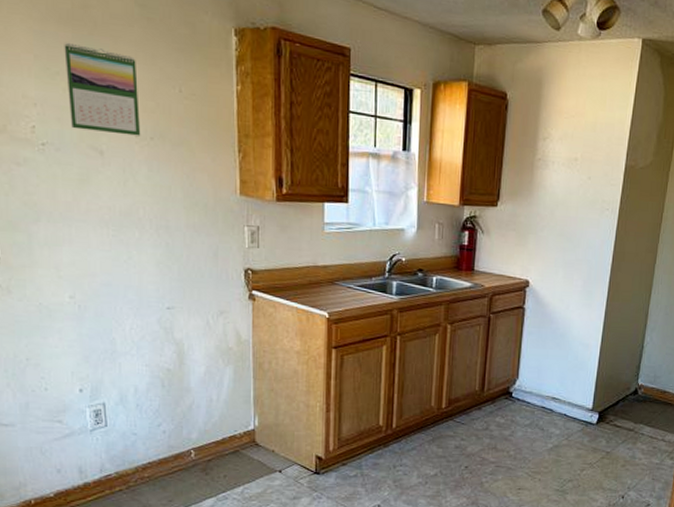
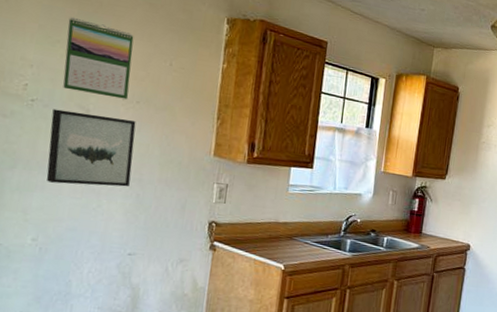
wall art: none [66,152,157,236] -> present [46,109,136,187]

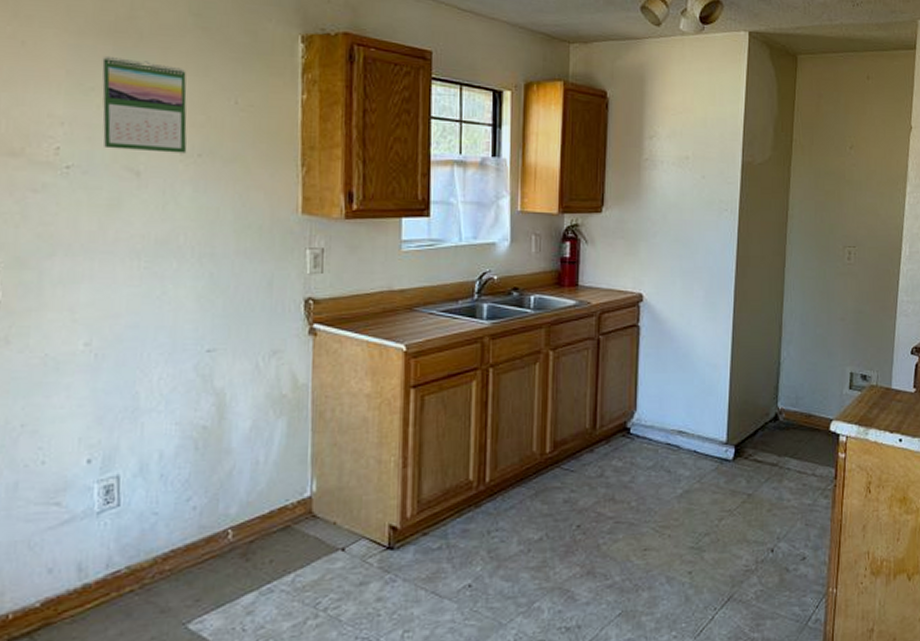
wall art: present [46,109,136,187] -> none [93,175,201,270]

